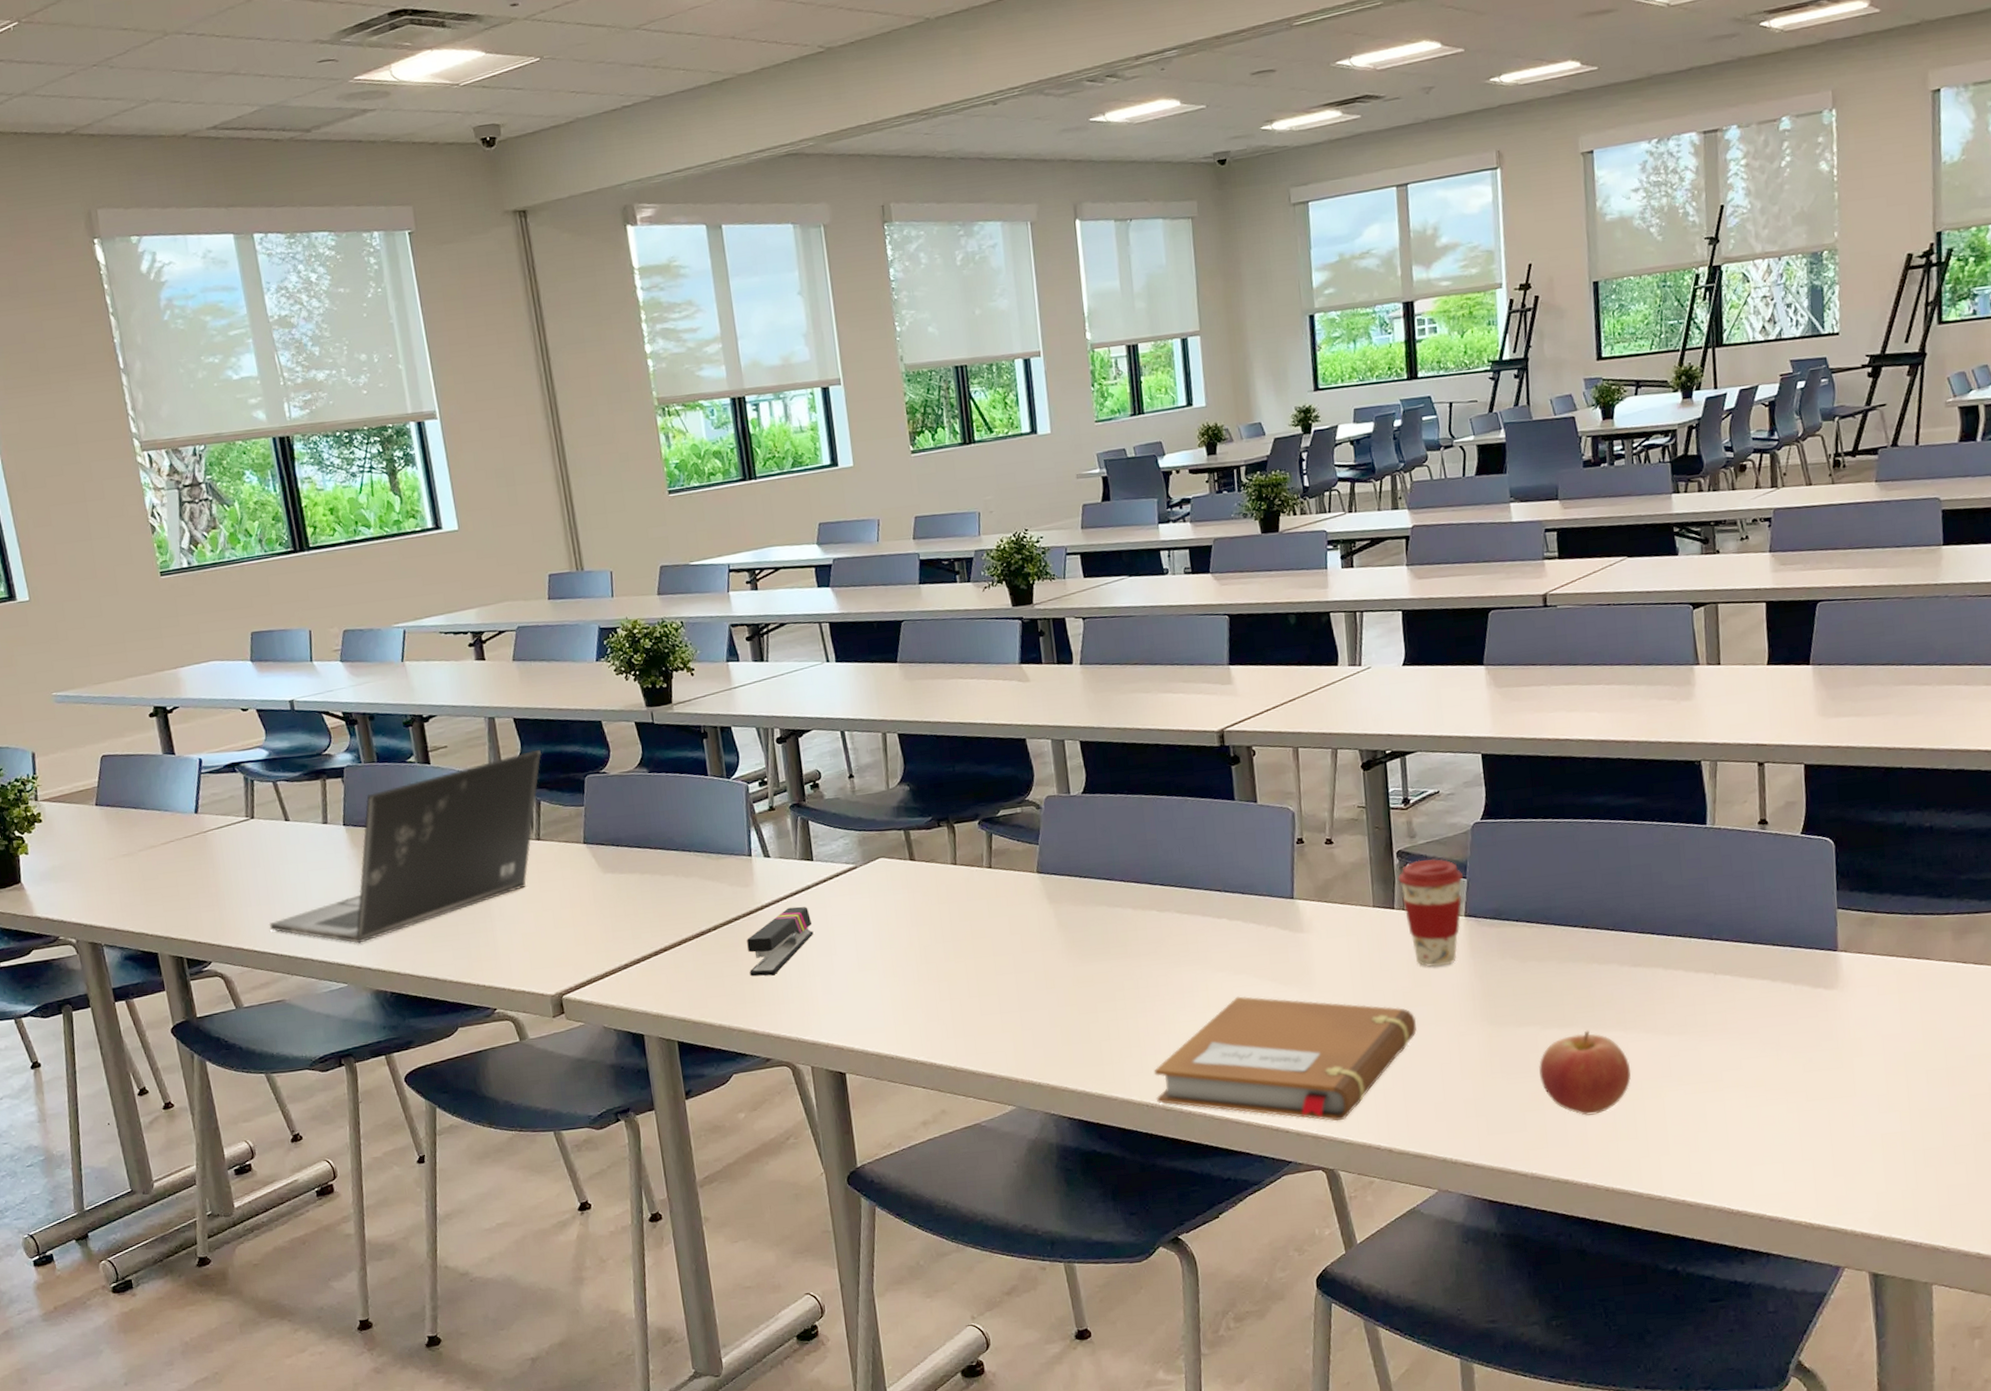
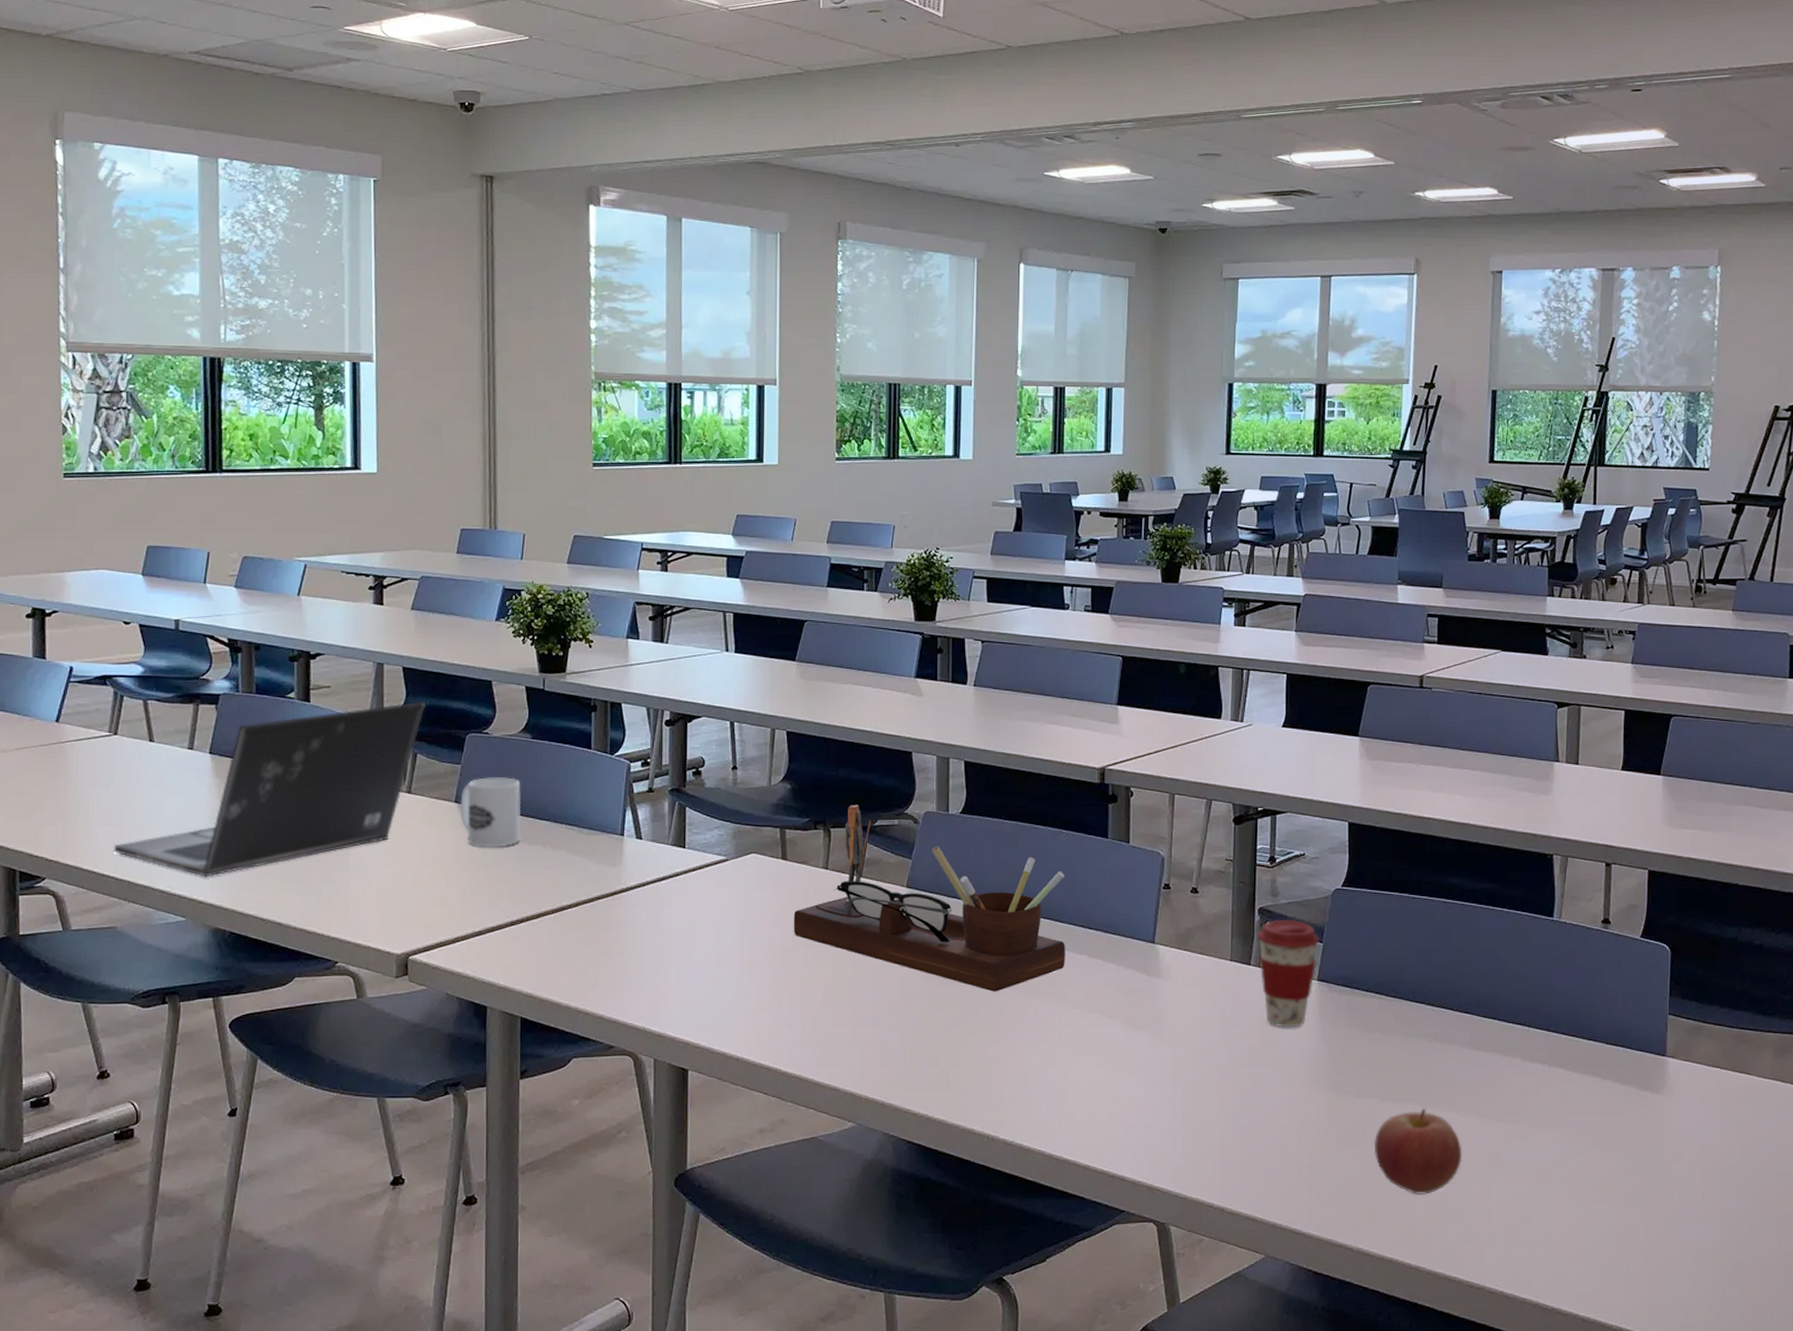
mug: none [588,812,652,884] -> present [460,777,521,847]
stapler: present [747,906,814,976] -> none [605,893,676,960]
desk organizer: none [928,798,1206,965] -> present [793,805,1065,992]
notebook: present [1153,996,1417,1122] -> none [997,1035,1261,1174]

